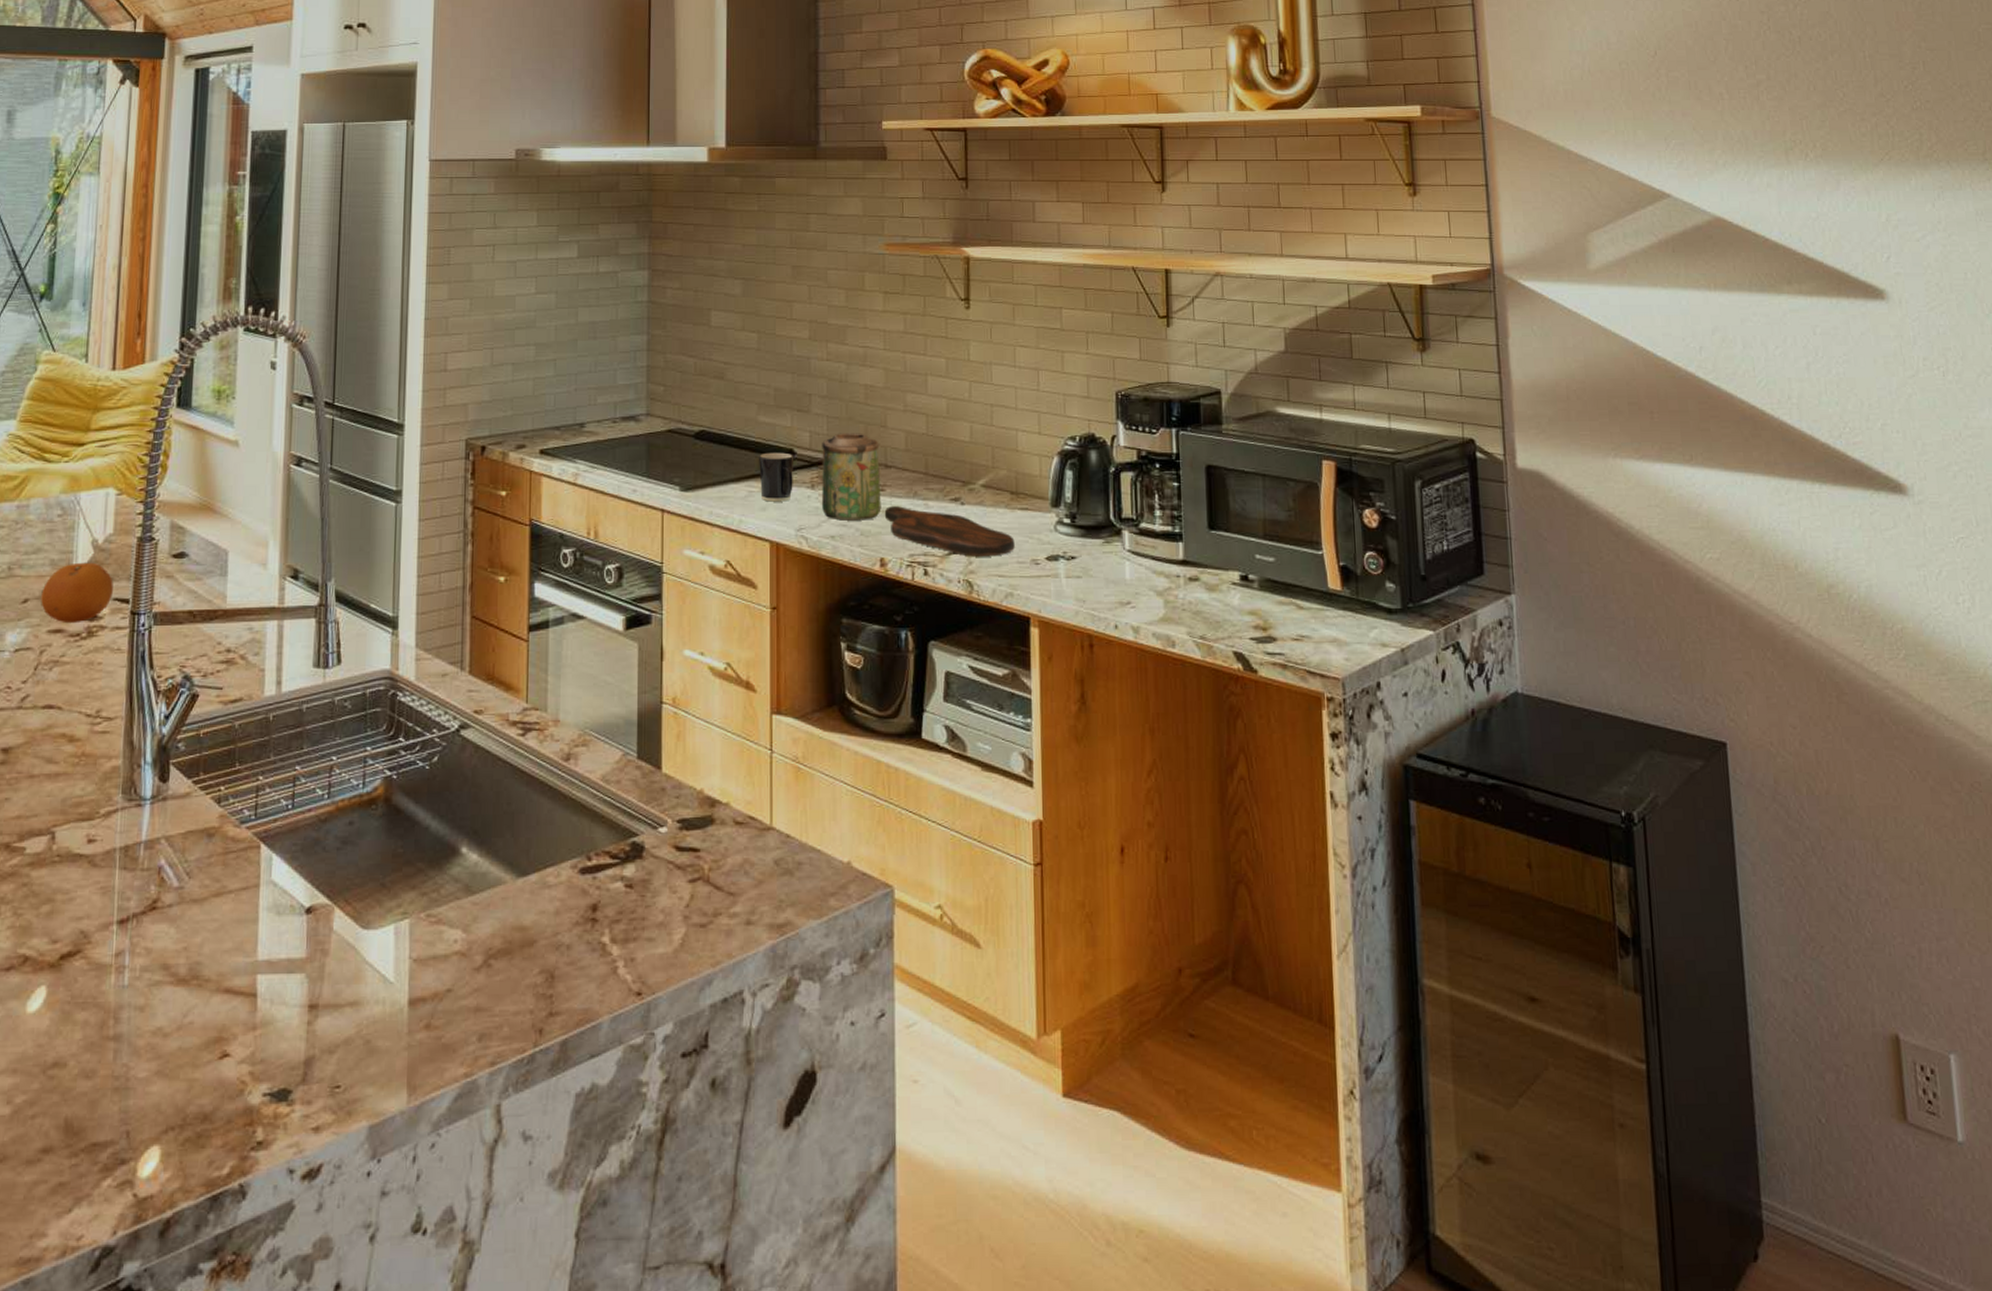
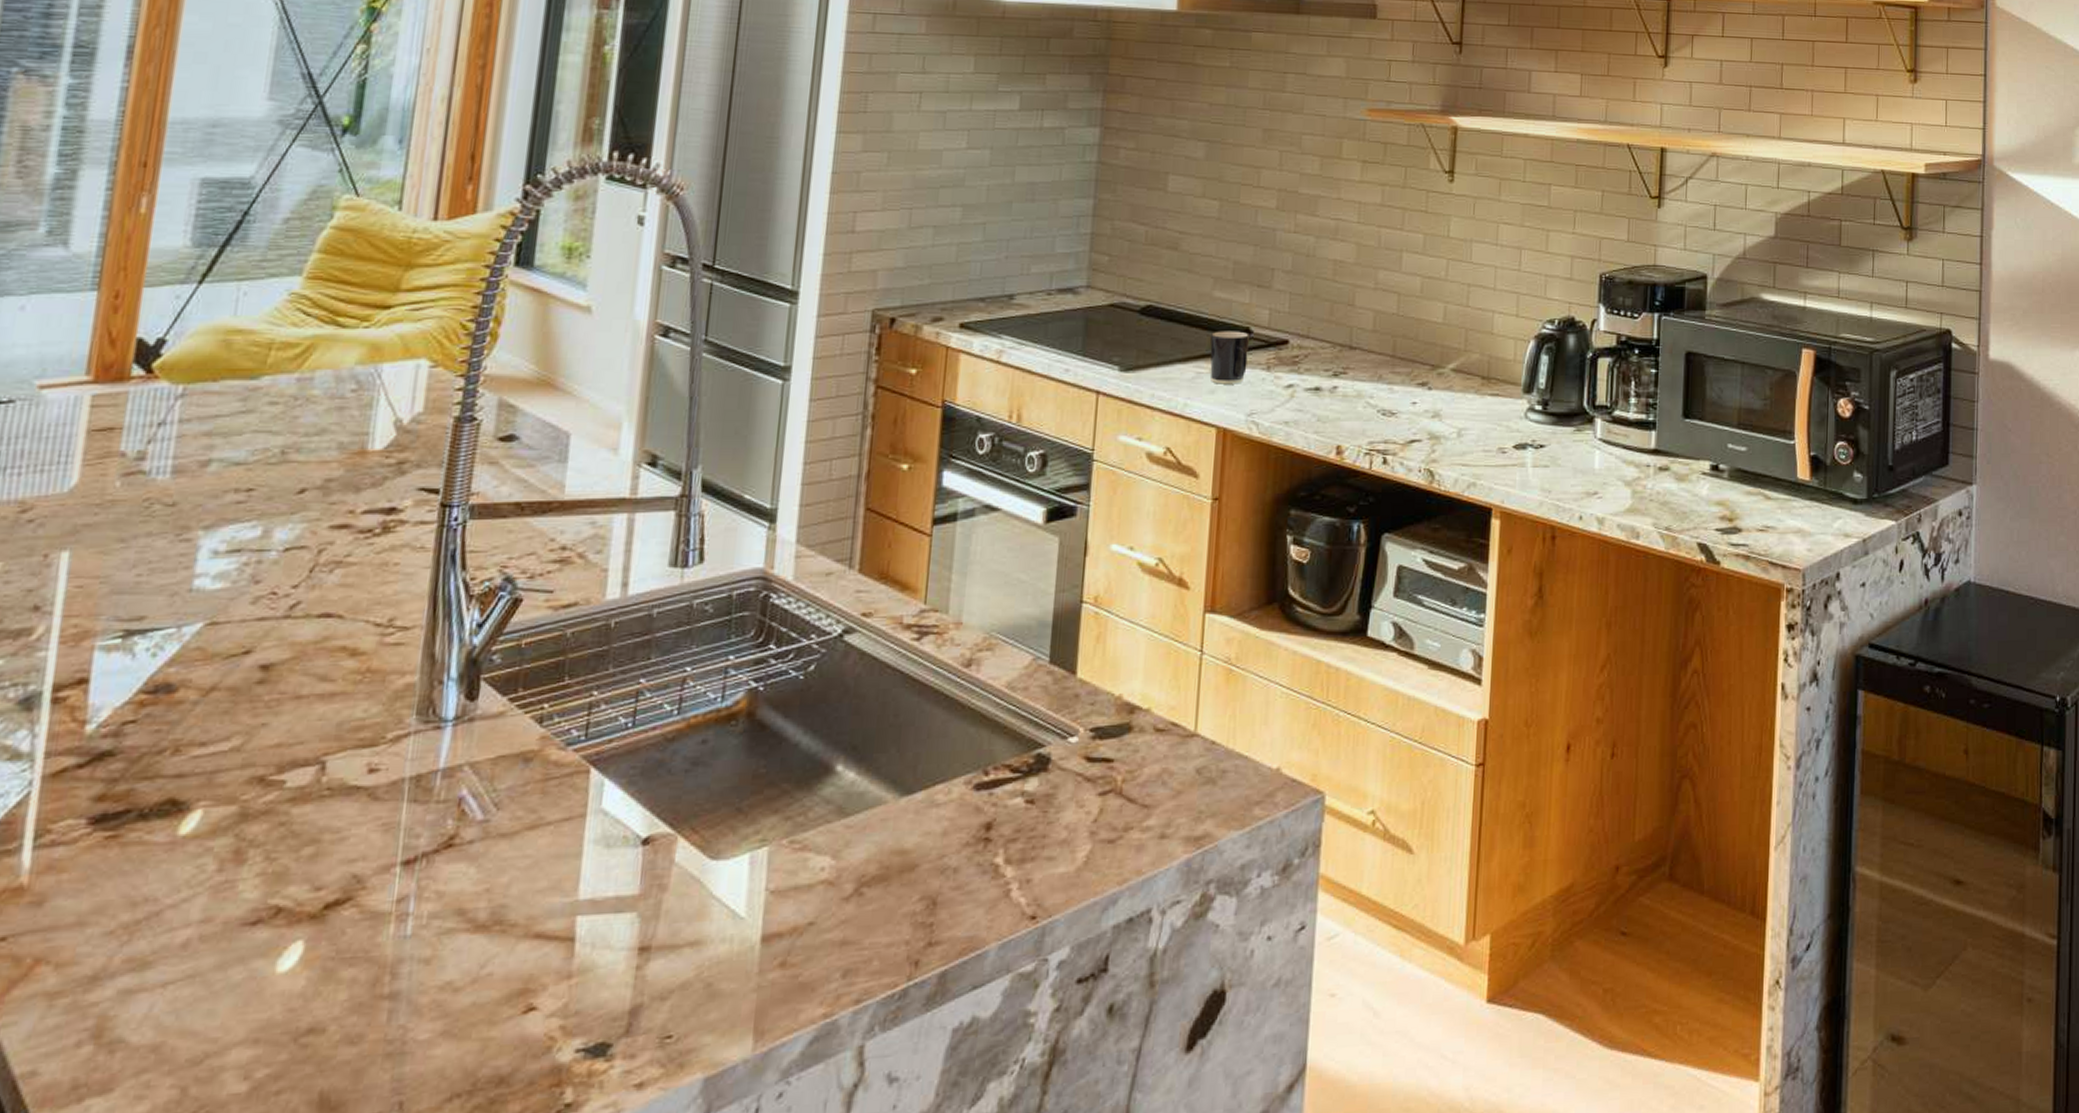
fruit: present [41,562,113,624] -> none [323,446,420,518]
canister: present [822,433,881,521] -> none [1277,311,1345,405]
cutting board: present [884,506,1015,557] -> none [1344,391,1482,445]

